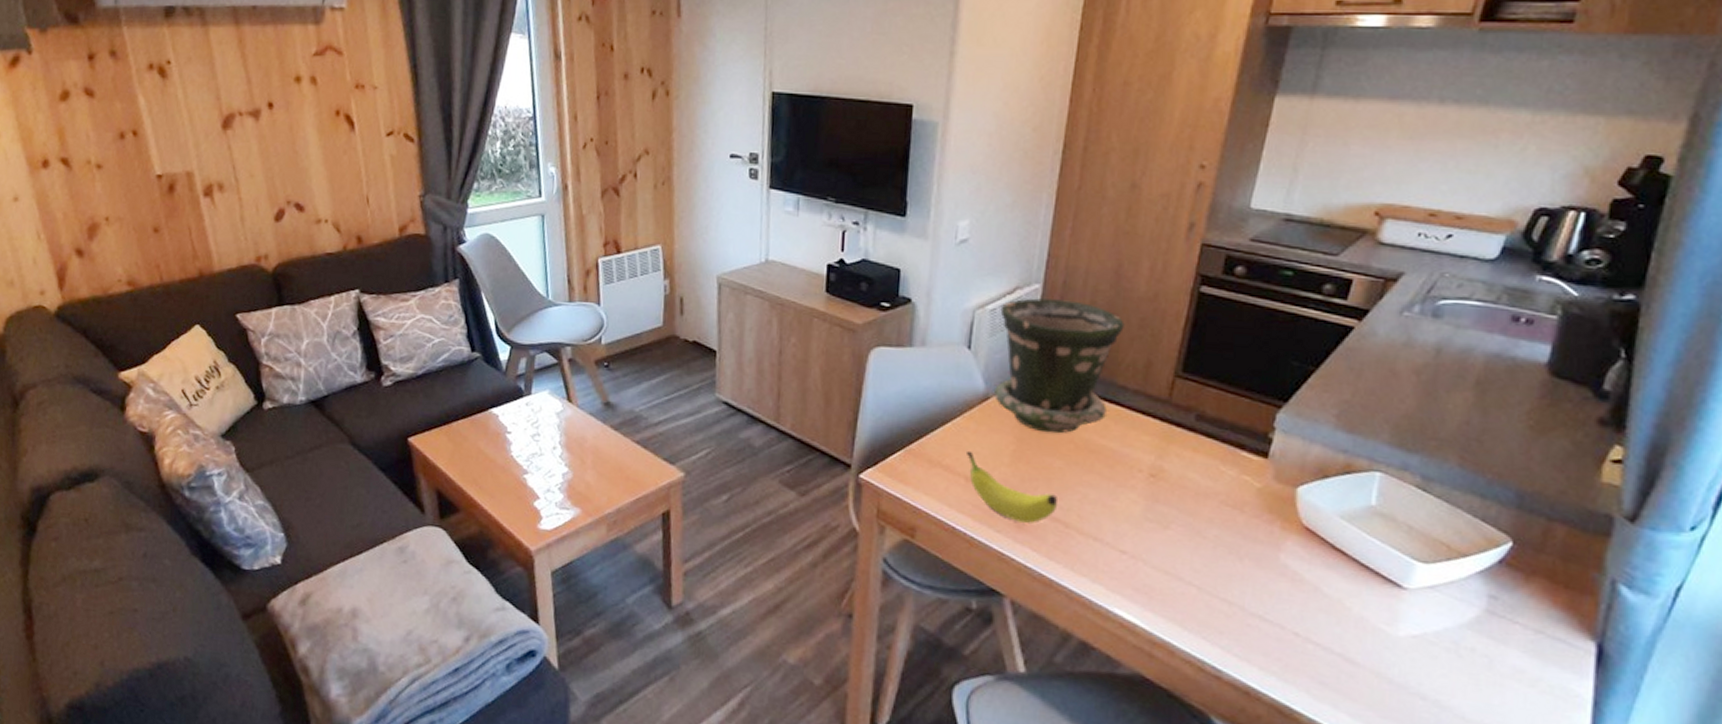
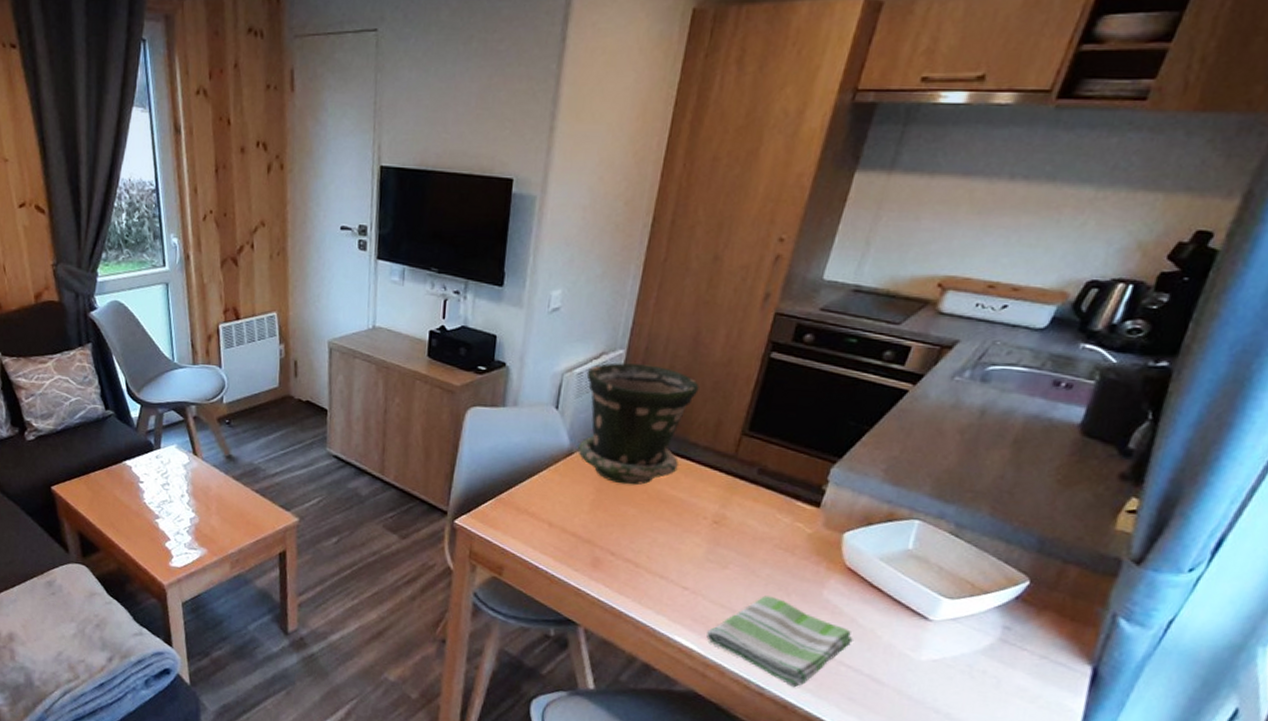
fruit: present [967,450,1058,523] -> none [551,500,630,563]
dish towel: none [1151,560,1319,670] -> present [706,595,853,688]

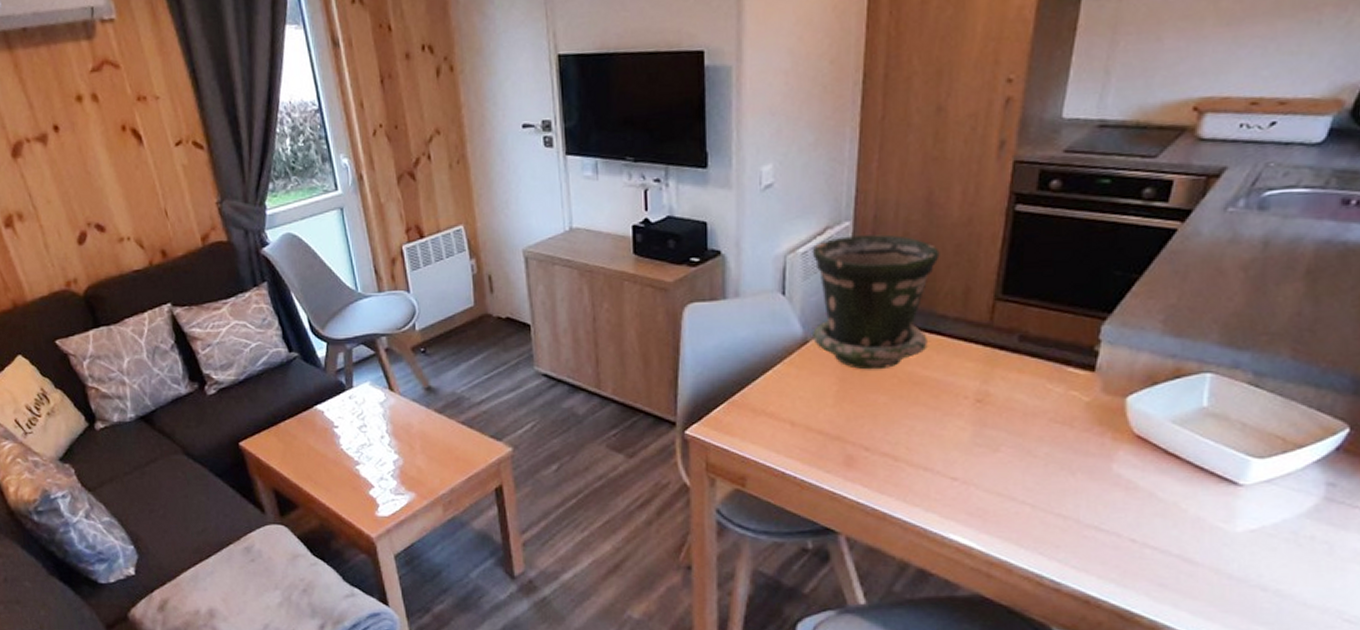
dish towel: present [706,595,853,688] -> none [986,477,1155,579]

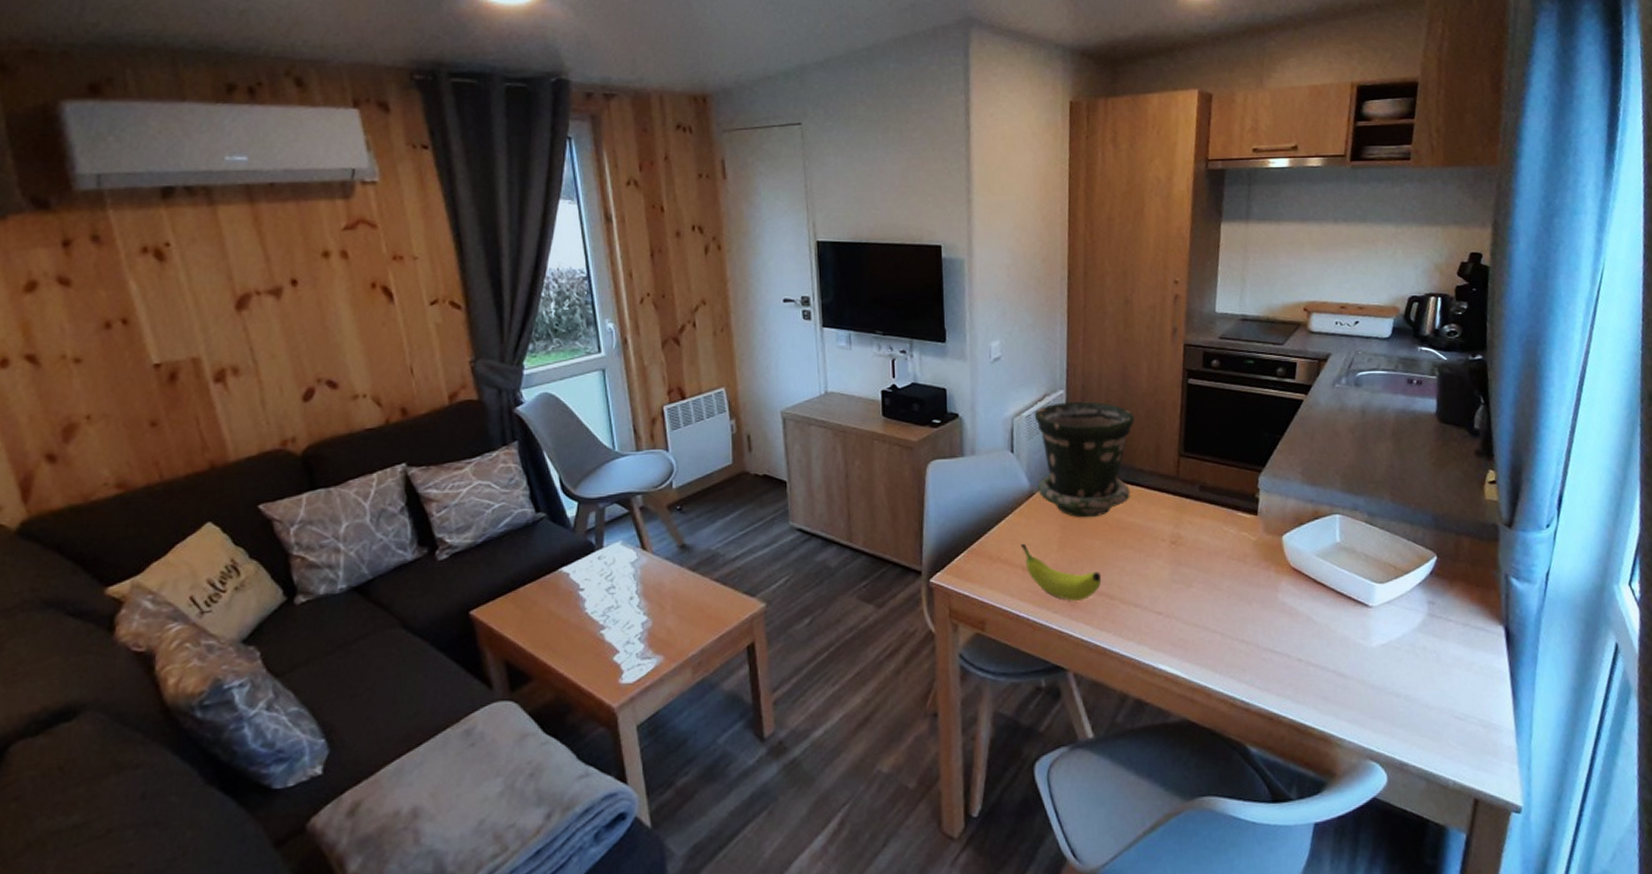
fruit: none [790,396,886,460] -> present [1021,543,1102,601]

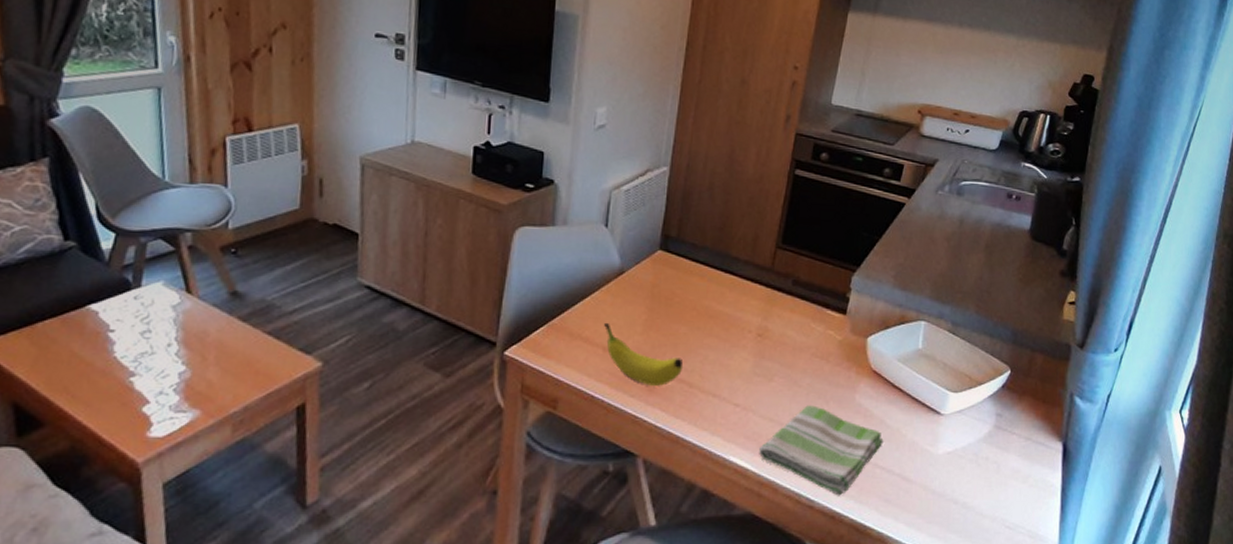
flower pot: present [1034,401,1135,518] -> none [628,179,737,303]
dish towel: none [1187,607,1313,697] -> present [759,405,884,496]

